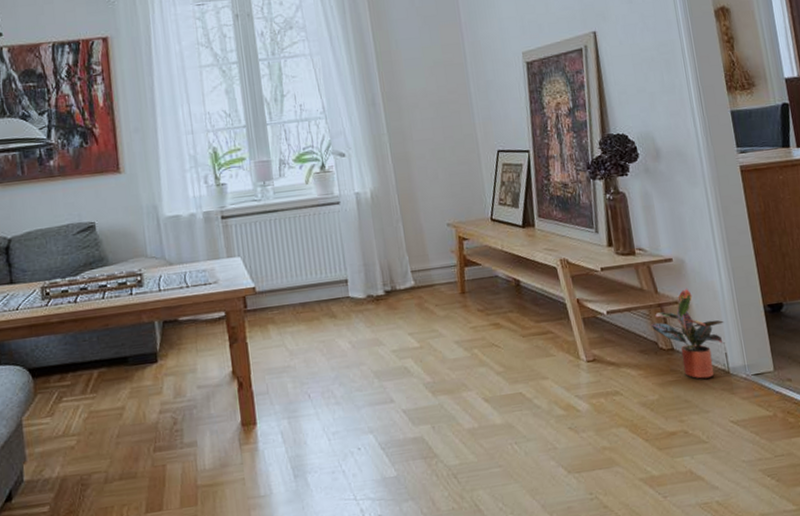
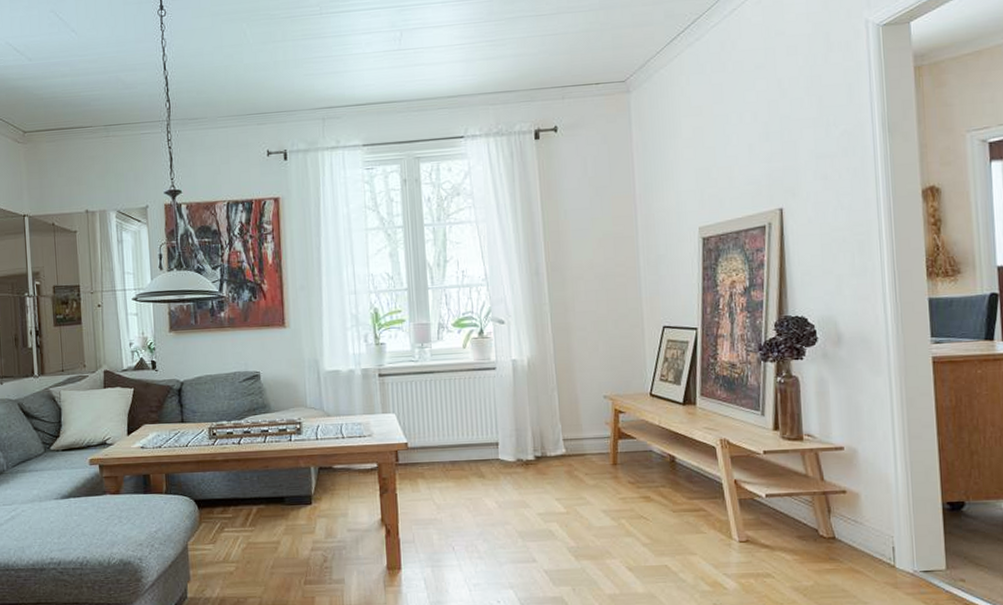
potted plant: present [650,288,724,379] -> none [812,478,895,570]

